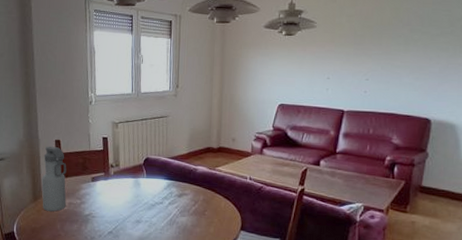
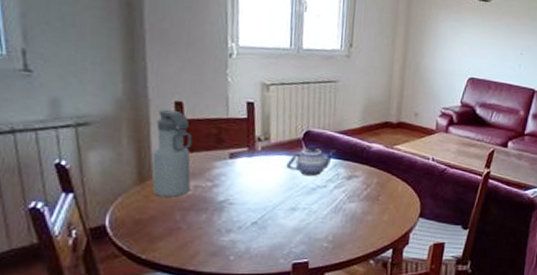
teapot: none [132,168,169,195] -> present [286,144,336,177]

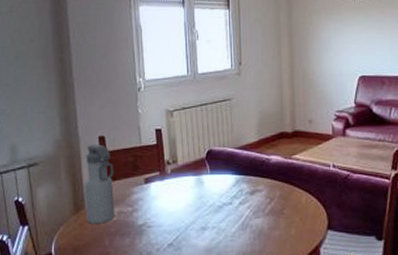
teapot: present [286,144,336,177] -> none [194,162,237,195]

